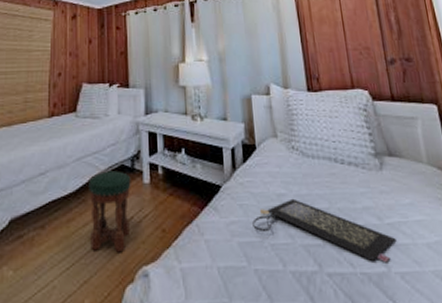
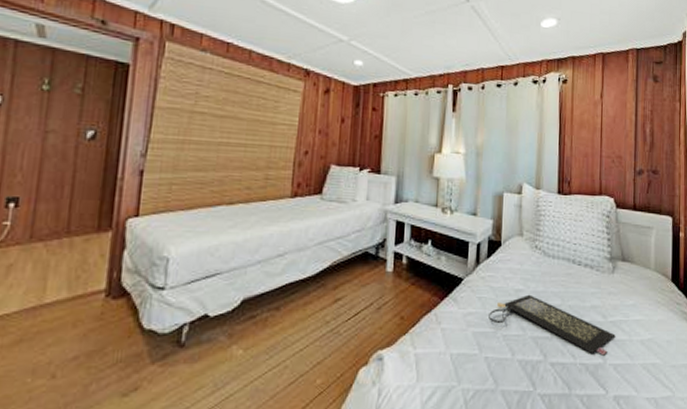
stool: present [89,171,131,253] -> none [326,257,374,337]

